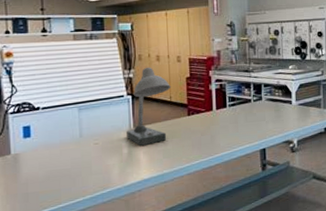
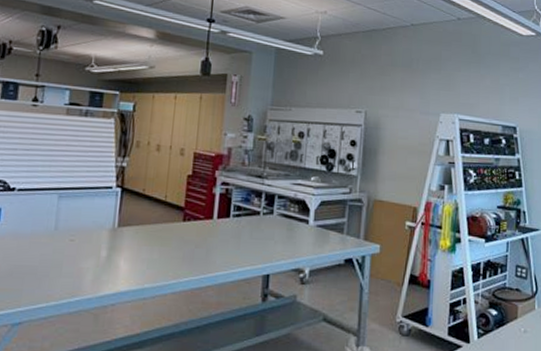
desk lamp: present [127,67,171,147] -> none [108,156,168,251]

